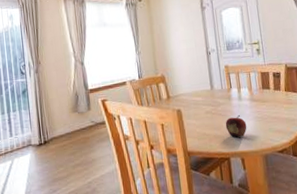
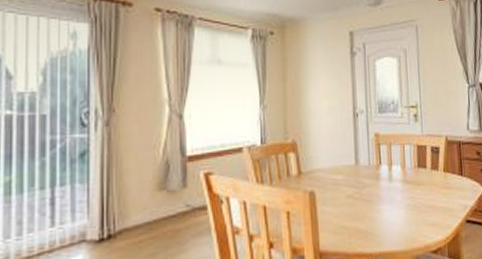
fruit: present [225,114,247,138] -> none [370,201,397,232]

